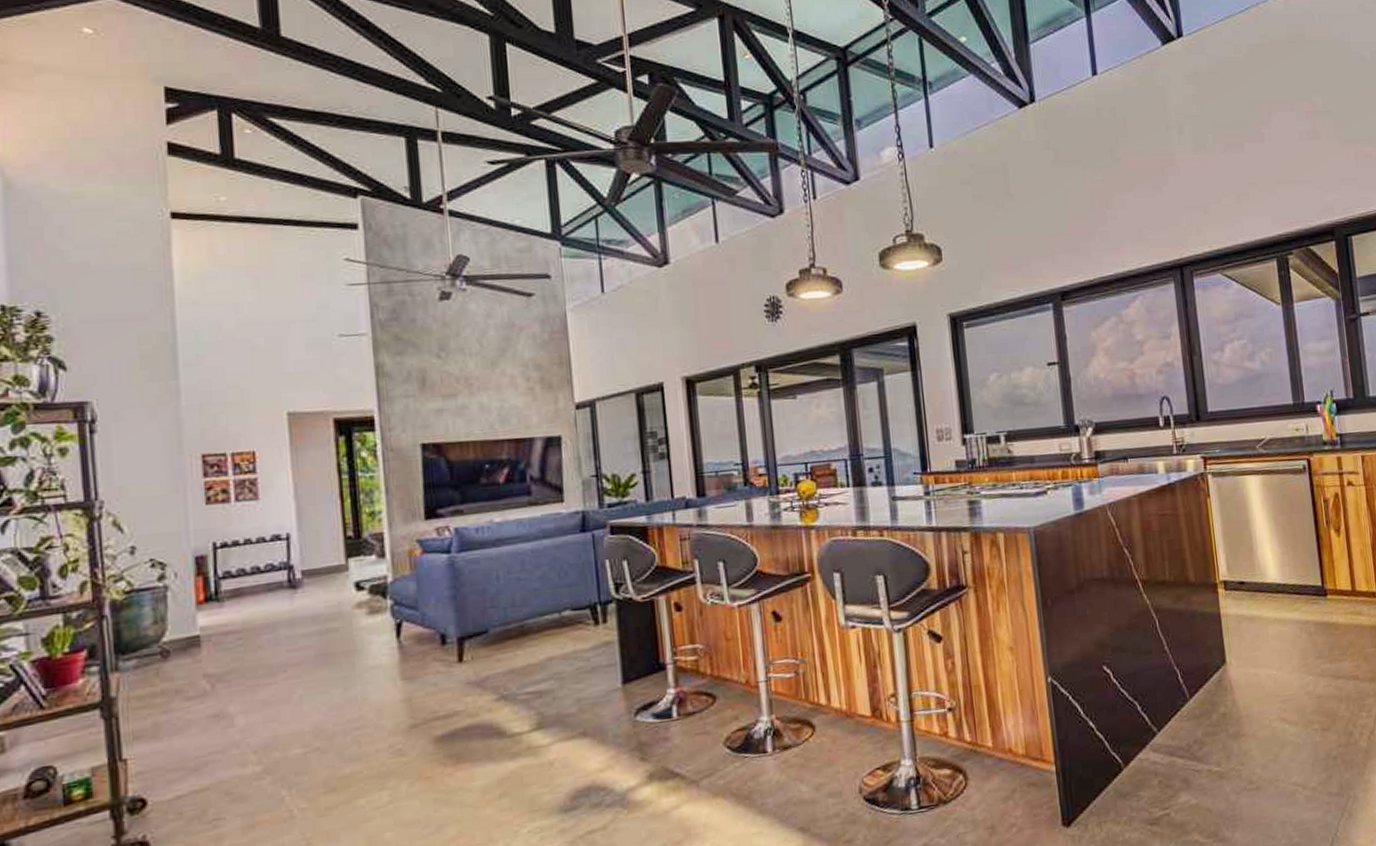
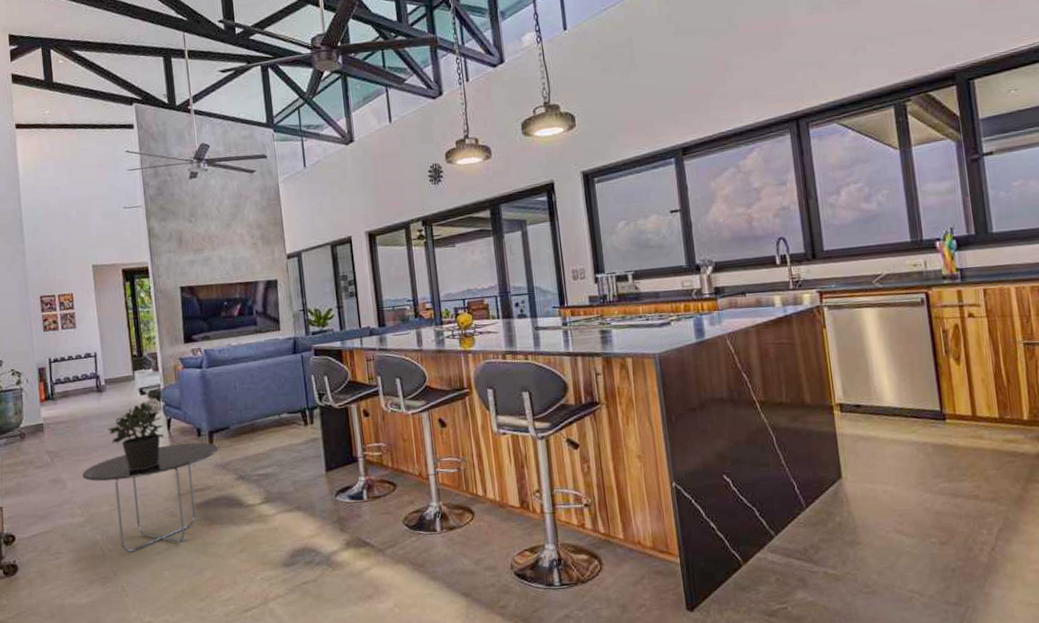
side table: none [261,652,472,810] -> present [82,442,219,552]
potted plant: none [304,601,391,697] -> present [108,402,164,471]

